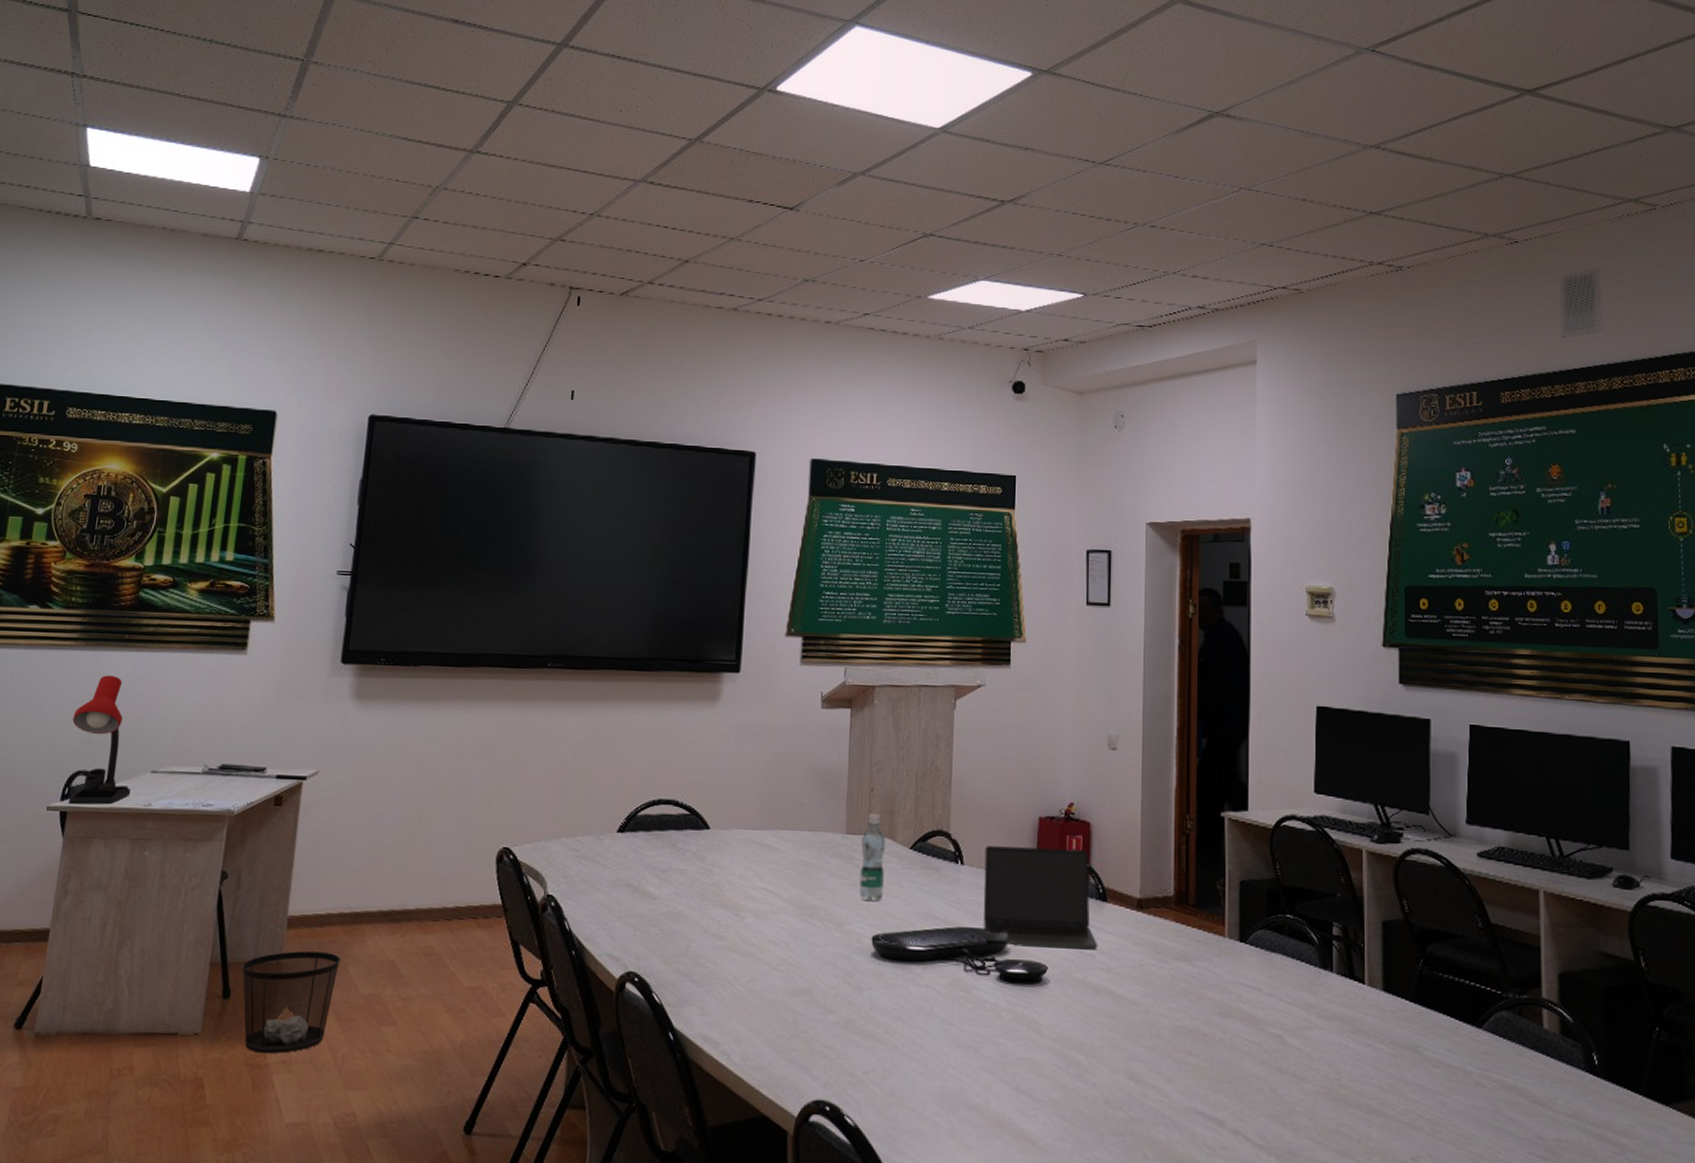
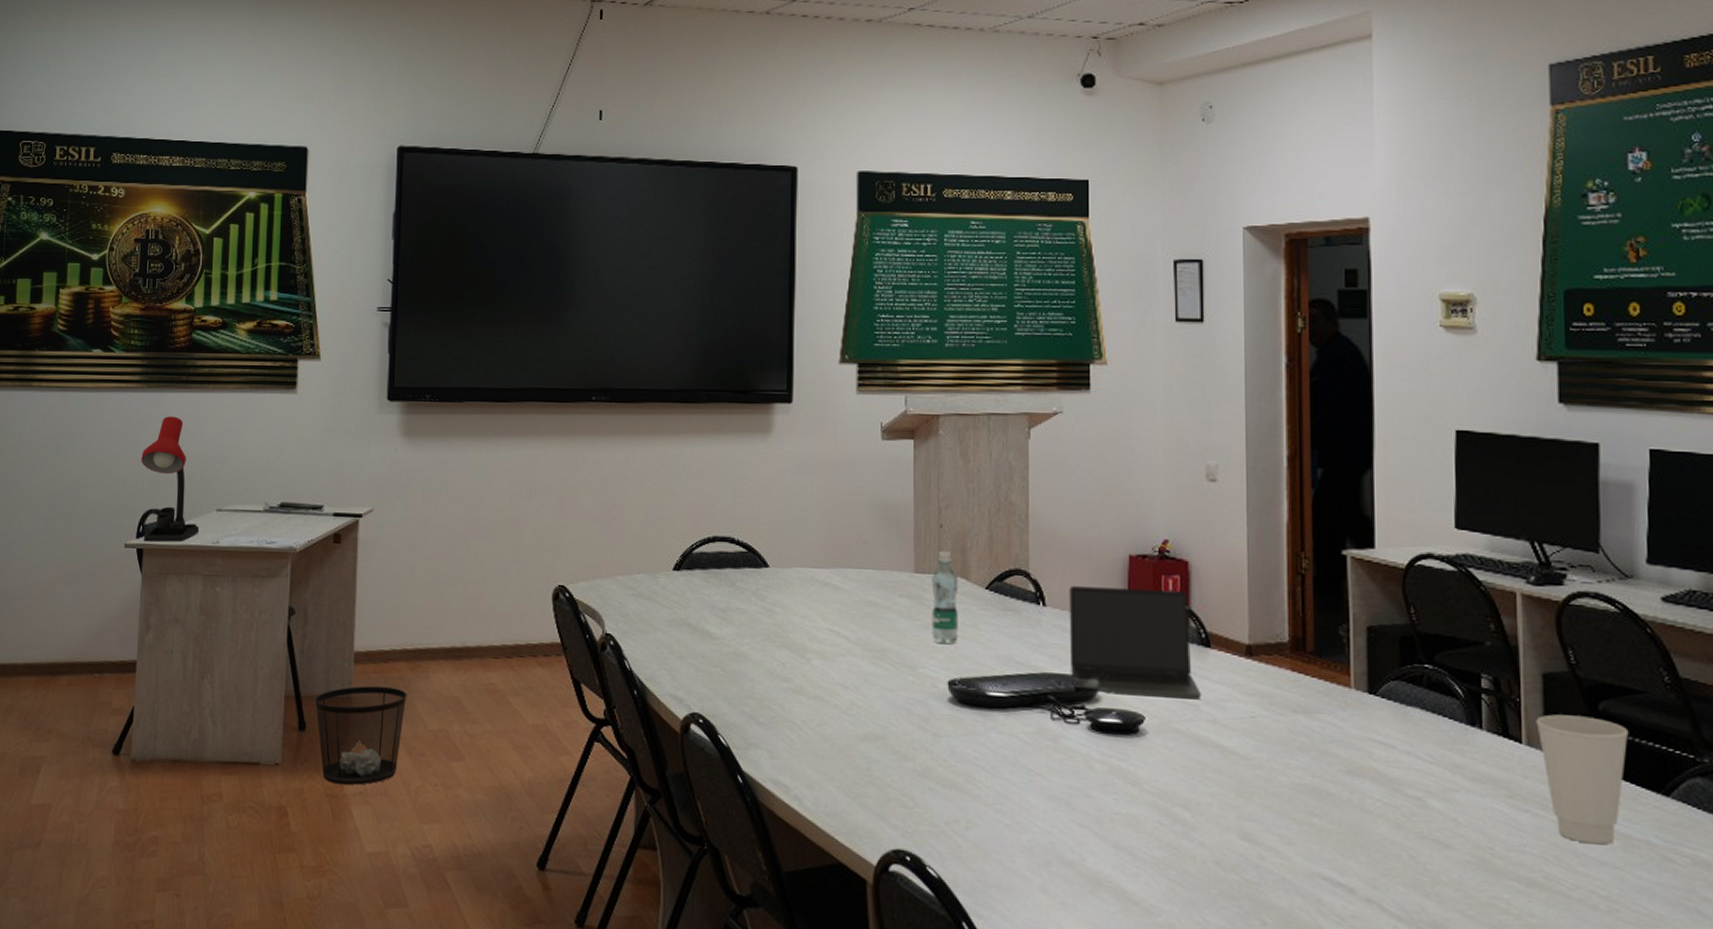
cup: none [1376,957,1450,1073] -> present [1536,714,1629,845]

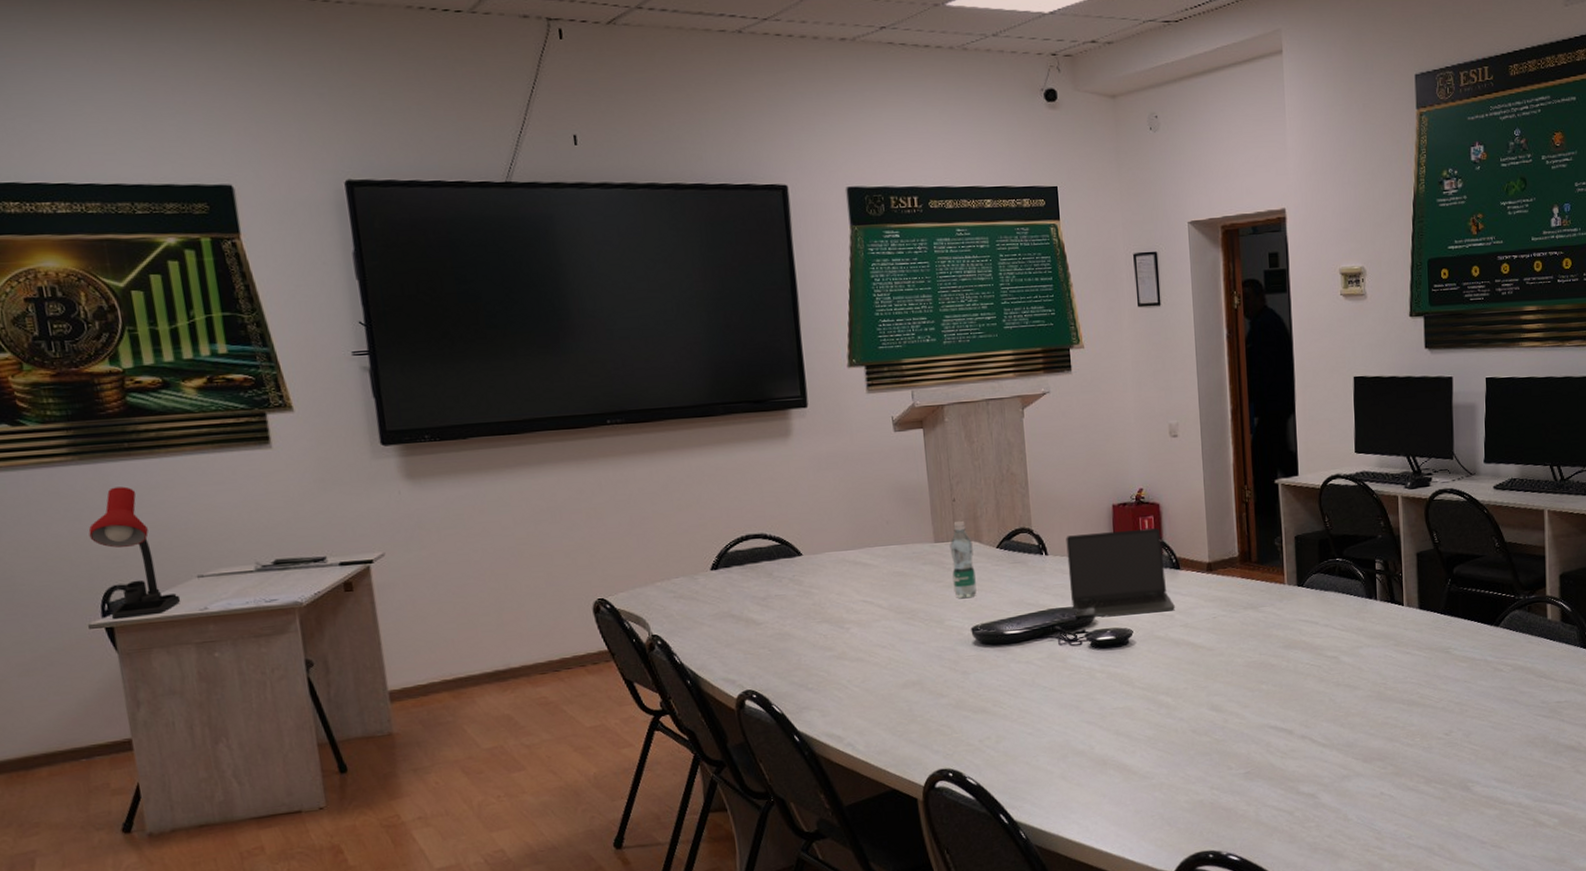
waste bin: present [314,686,407,786] -> none [352,717,456,815]
cup: present [1536,714,1629,845] -> none [1413,579,1473,669]

